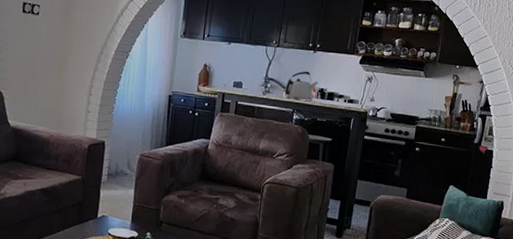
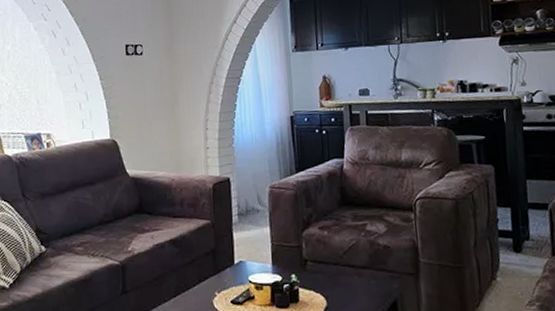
kettle: present [284,71,318,102] -> none [418,64,456,99]

